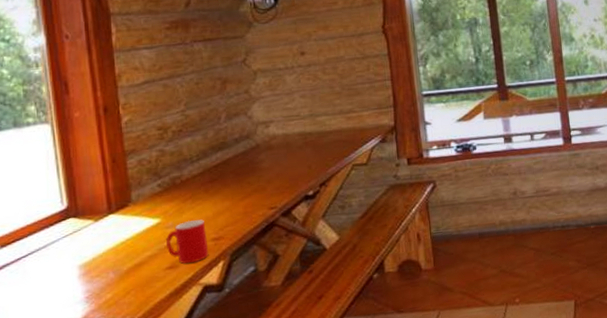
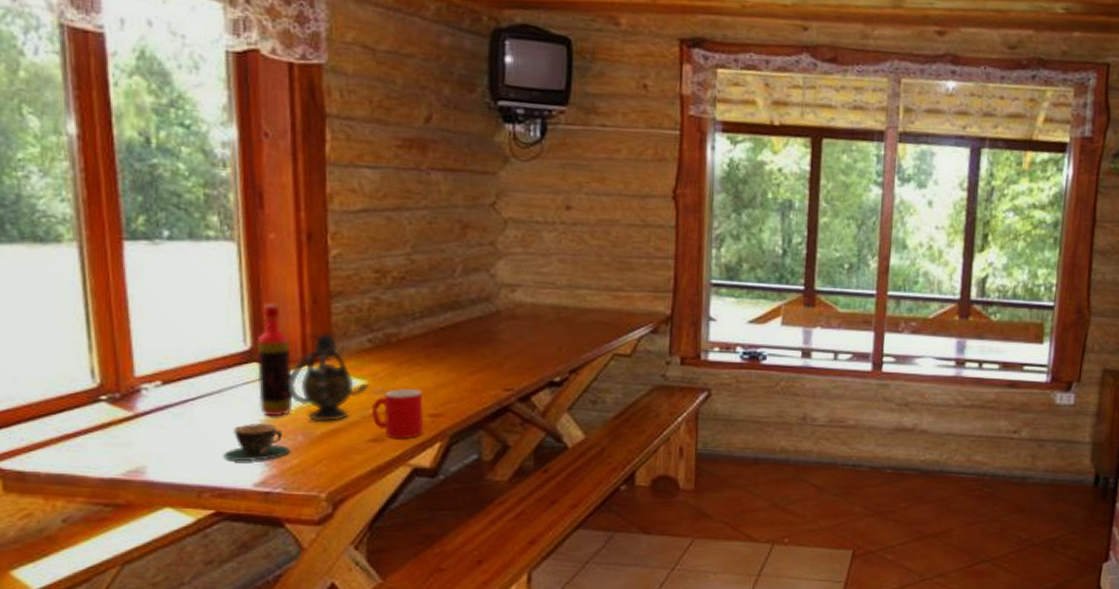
teacup: none [52,267,104,303] -> present [223,422,290,461]
bottle: none [71,167,105,261] -> present [256,303,295,417]
teapot: none [97,183,162,260] -> present [287,331,369,423]

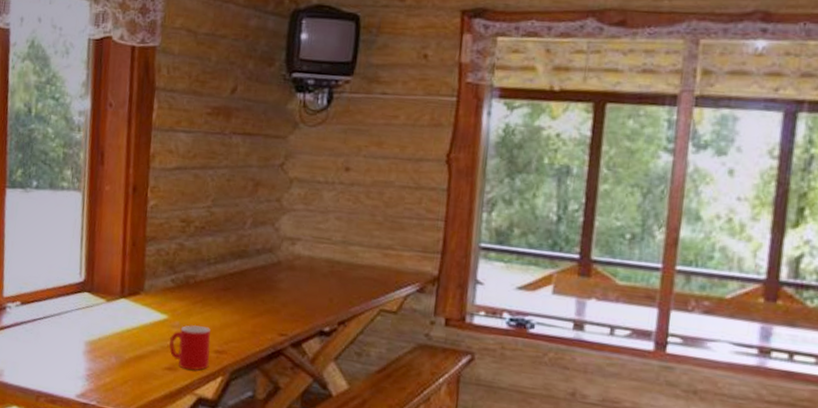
teacup: present [223,422,290,461] -> none [57,343,105,376]
bottle: present [256,303,295,417] -> none [86,243,113,340]
teapot: present [287,331,369,423] -> none [107,270,169,349]

